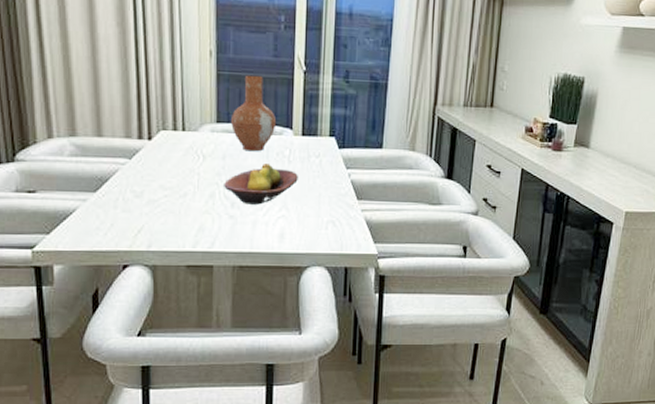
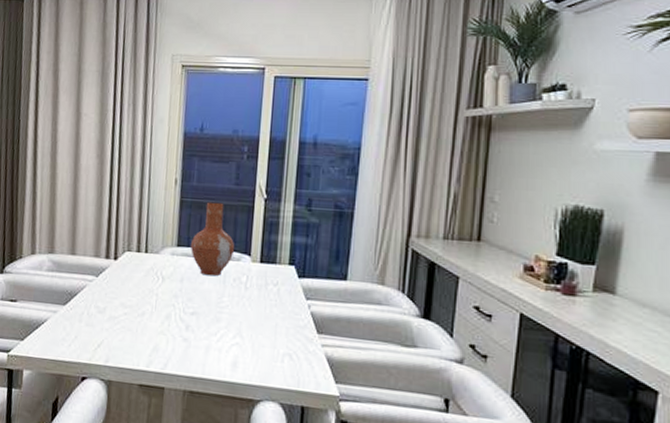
fruit bowl: present [224,164,298,205] -> none [180,288,254,330]

